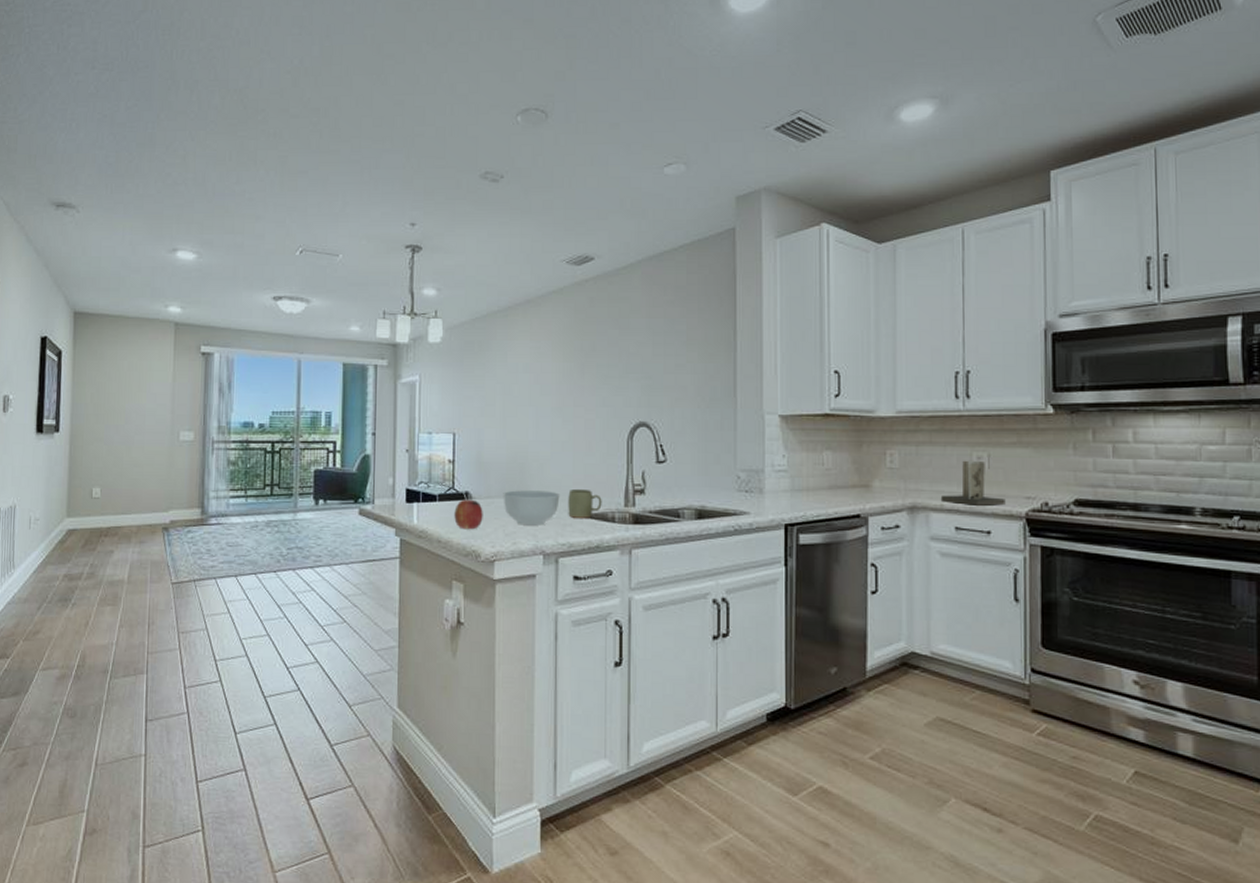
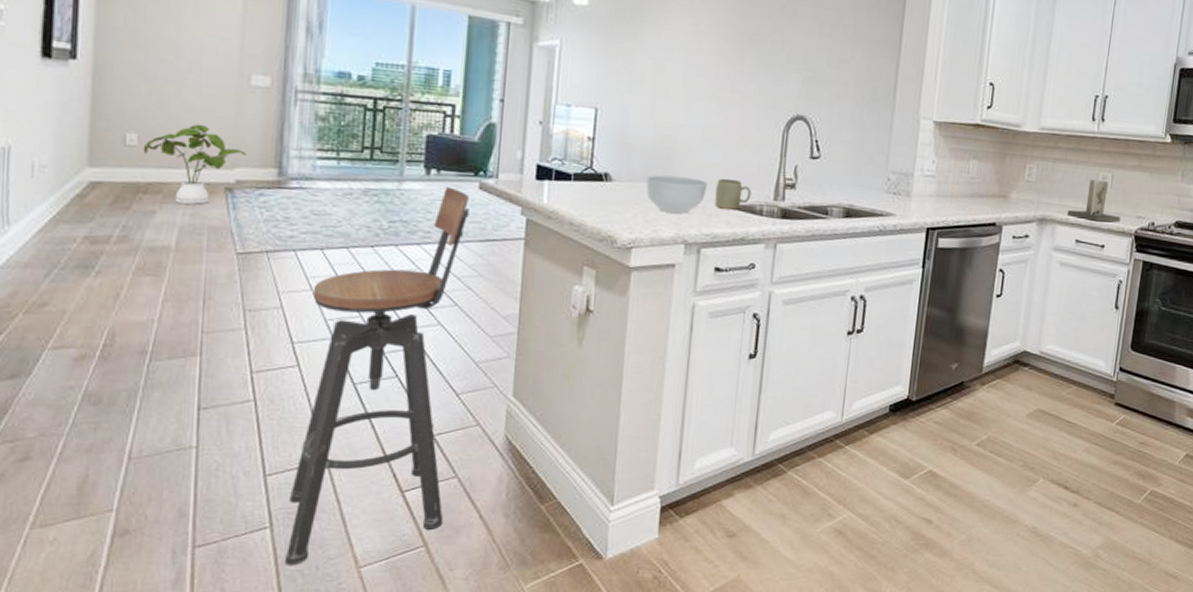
house plant: none [104,476,177,544] -> present [143,123,246,205]
bar stool: none [214,514,352,868] -> present [284,187,470,566]
fruit: present [454,499,483,530] -> none [590,180,623,214]

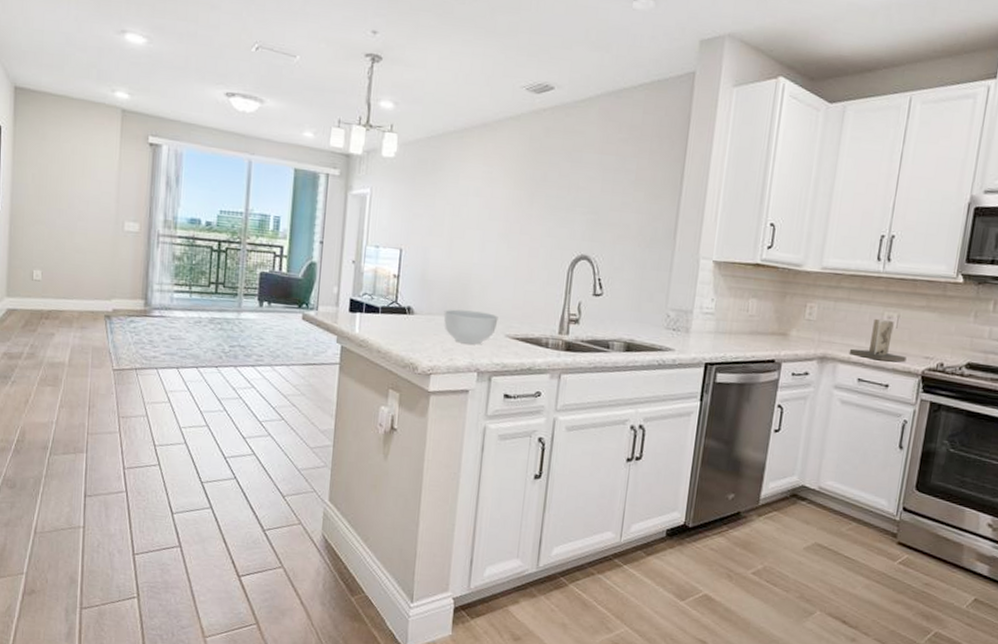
house plant: present [143,123,246,205] -> none [45,262,121,329]
bar stool: present [284,187,470,566] -> none [148,317,294,631]
mug: present [714,178,751,210] -> none [504,313,538,342]

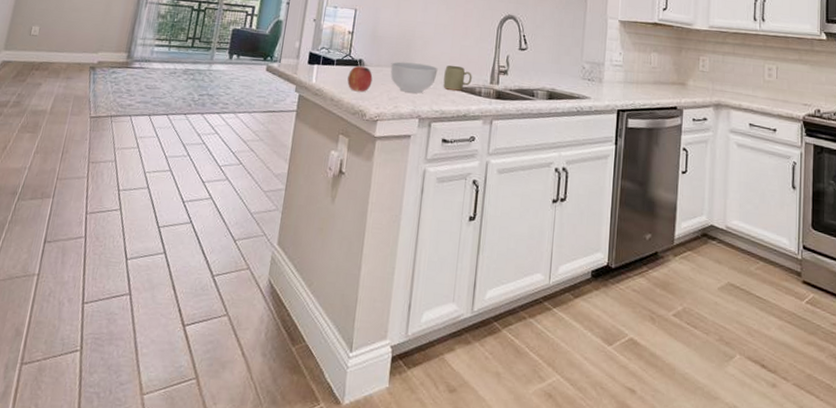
fruit: none [395,313,424,344] -> present [347,65,373,92]
mug: none [504,313,538,342] -> present [443,65,472,91]
paper towel roll: present [849,318,907,363] -> none [739,70,788,109]

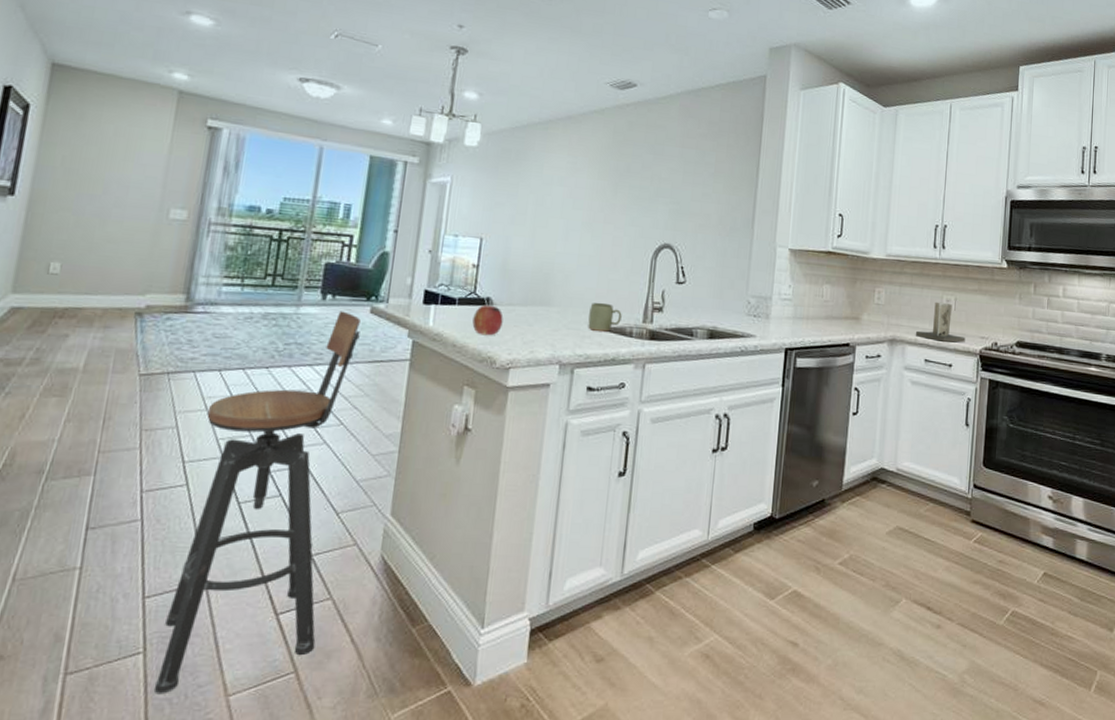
bar stool: none [86,68,258,389] -> present [153,311,361,694]
bowl: present [390,61,438,94] -> none [524,299,582,336]
paper towel roll: none [739,70,788,109] -> present [915,302,965,343]

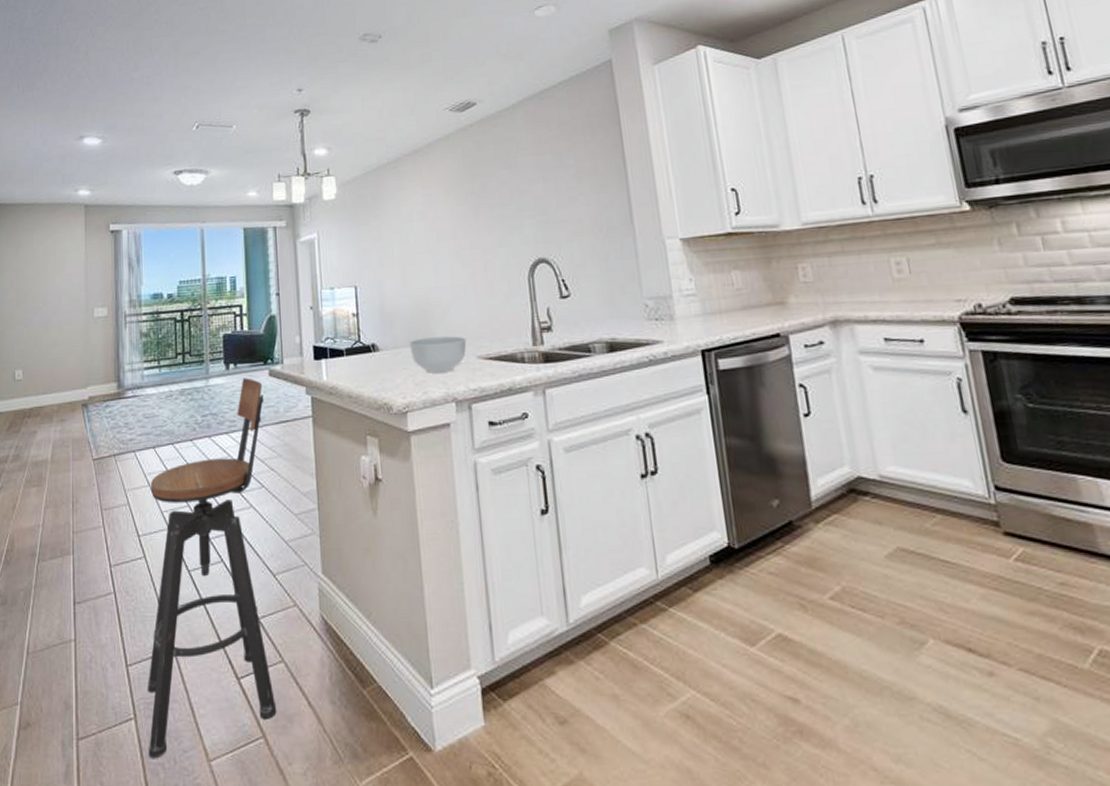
fruit: present [472,304,504,336] -> none [362,351,392,383]
bowl: none [524,299,582,336] -> present [409,336,467,374]
mug: present [588,302,622,332] -> none [474,331,510,362]
paper towel roll: present [915,302,965,343] -> none [862,266,935,314]

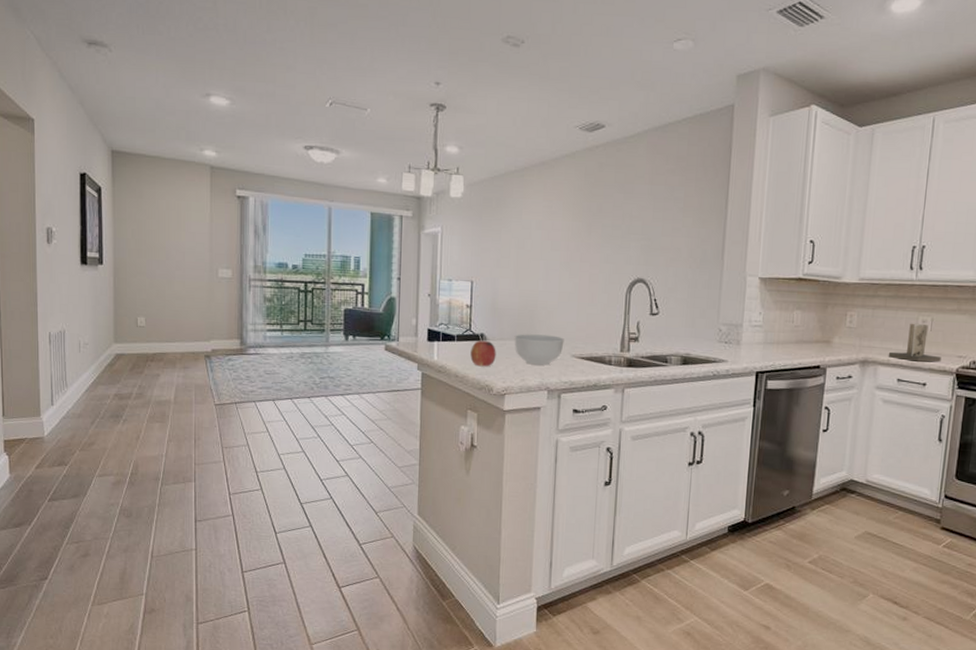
bar stool: present [148,378,277,759] -> none [259,349,379,641]
fruit: none [362,351,392,383] -> present [470,340,496,367]
paper towel roll: none [862,266,935,314] -> present [888,323,941,363]

